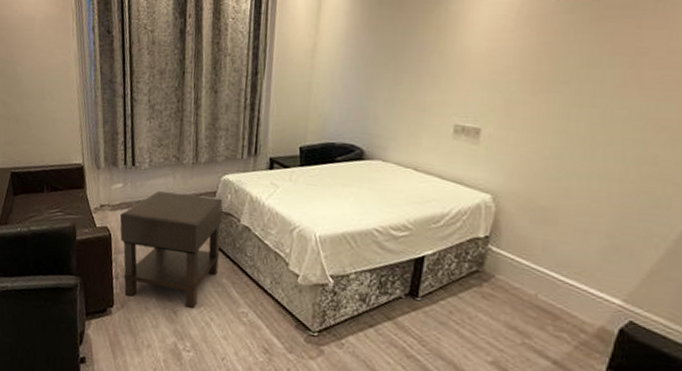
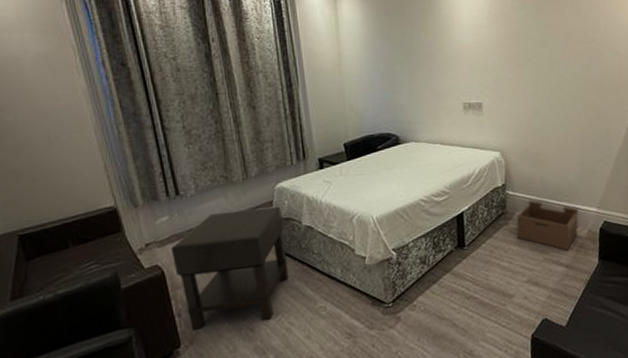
wooden crate: none [491,264,592,343] -> present [516,200,579,251]

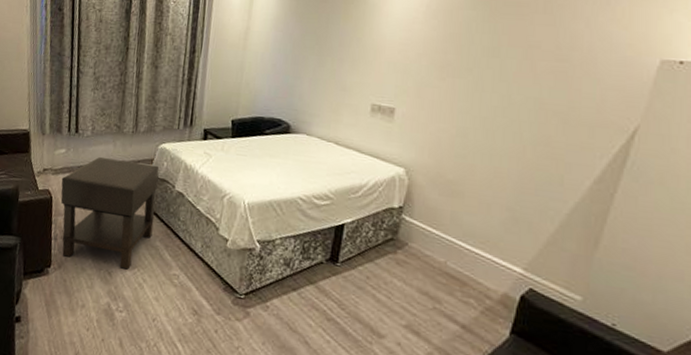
wooden crate: present [516,200,579,251] -> none [404,233,495,309]

